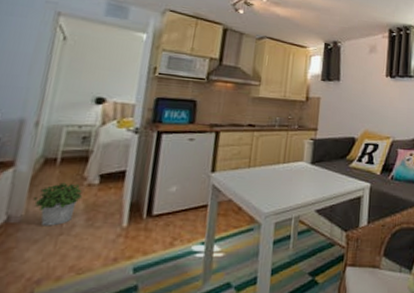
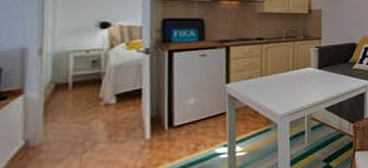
potted plant: present [33,182,83,226] -> none [50,104,100,147]

